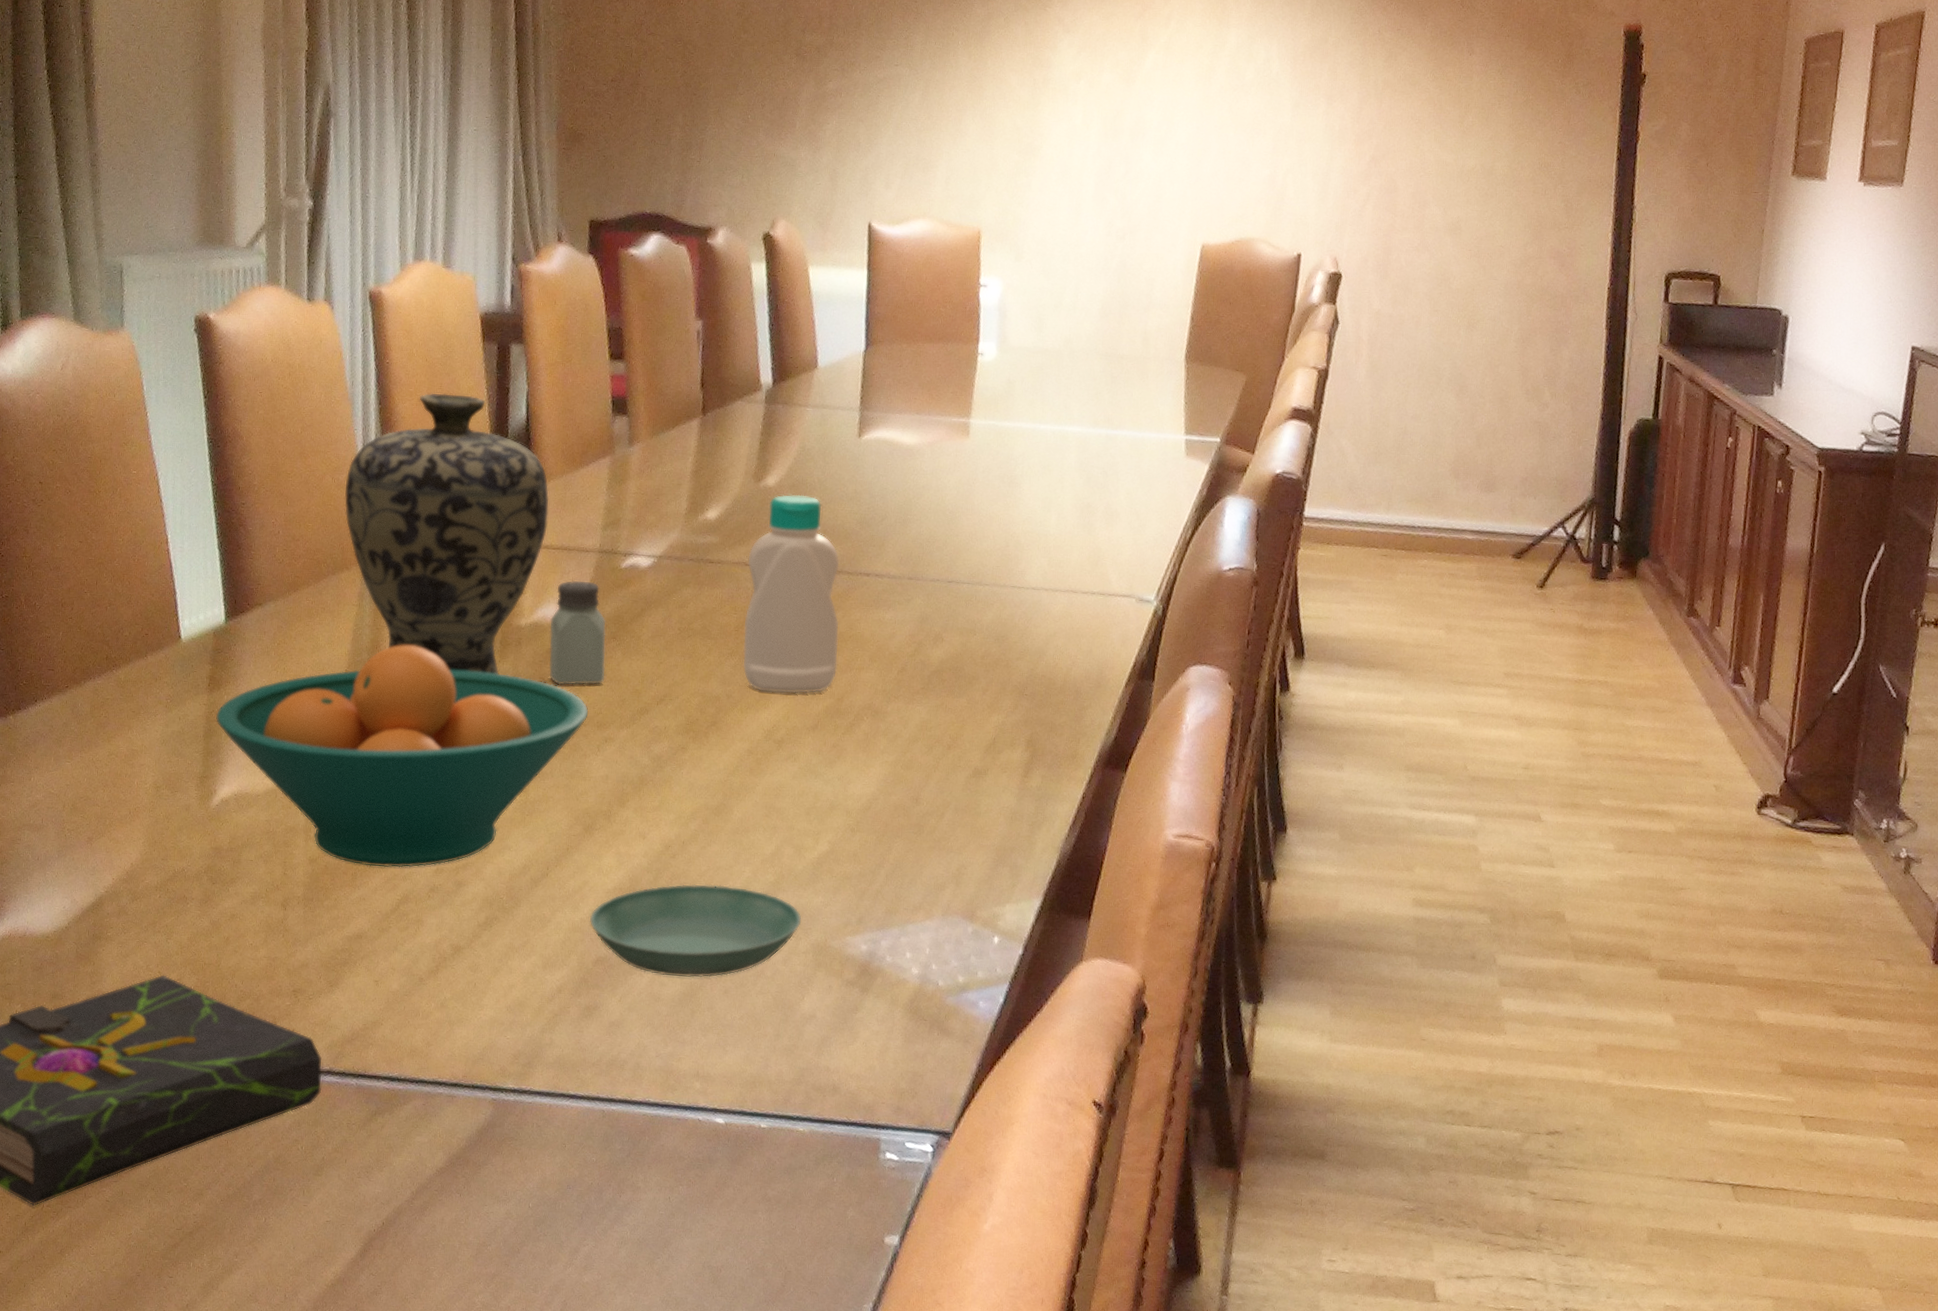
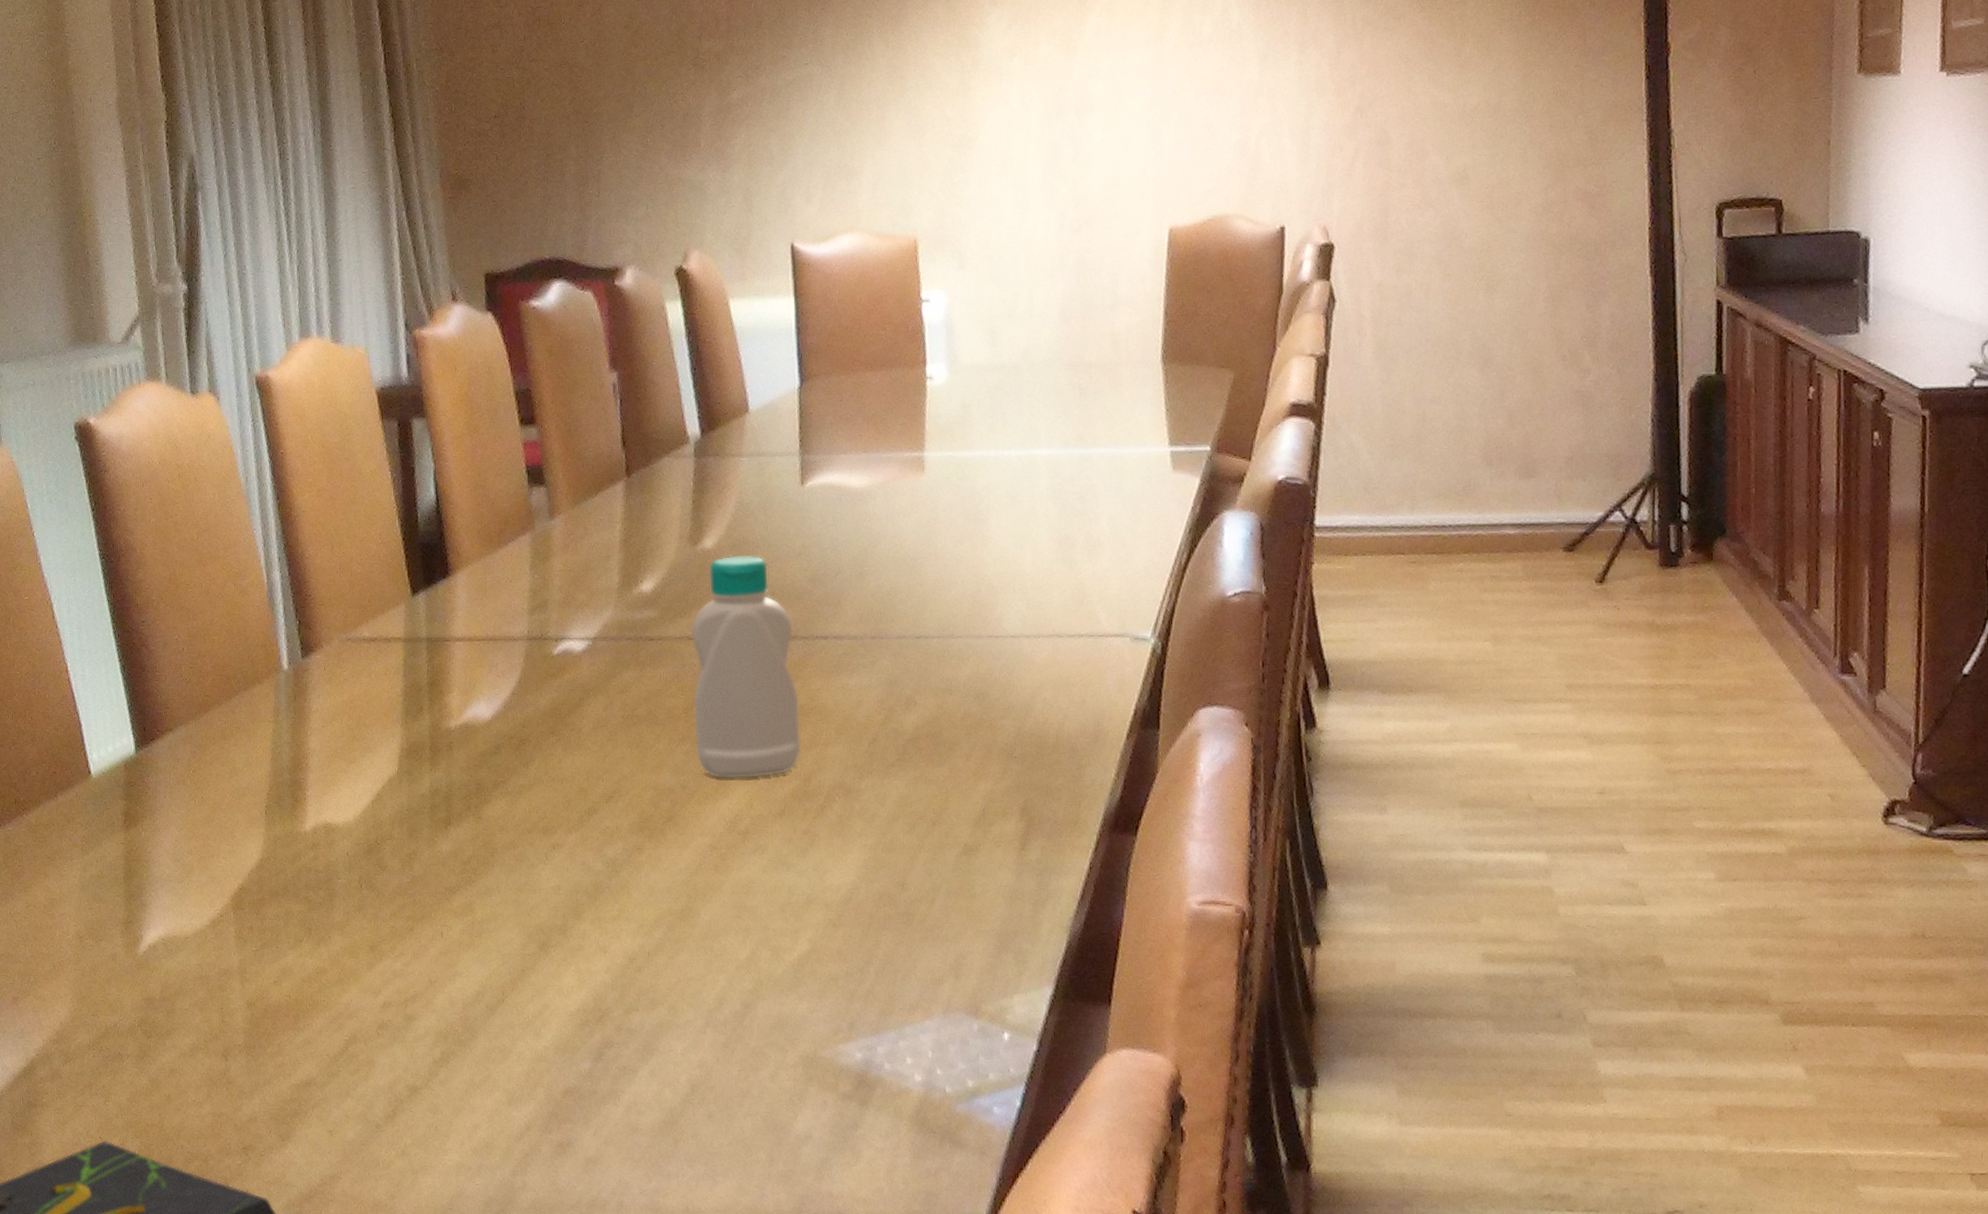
fruit bowl: present [215,645,589,868] -> none [134,760,532,1006]
vase: present [344,393,549,674] -> none [248,480,469,784]
saltshaker: present [549,580,606,686] -> none [481,673,547,792]
saucer: present [589,884,802,978] -> none [553,998,787,1103]

